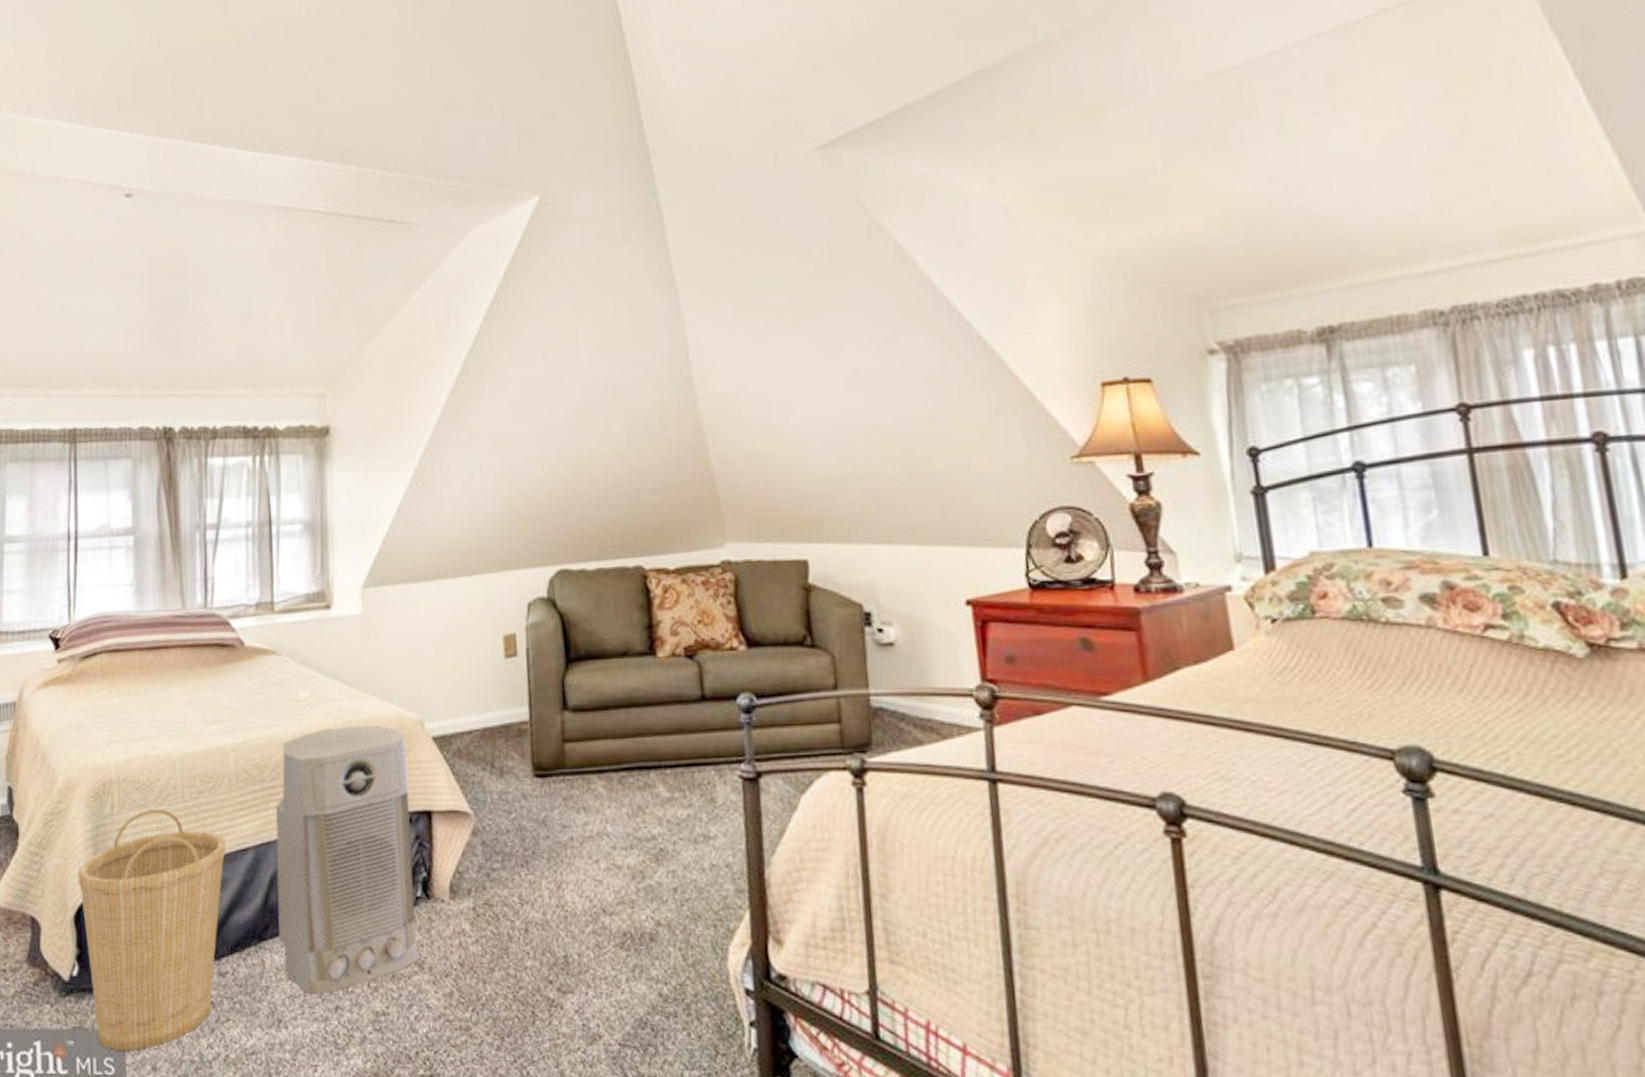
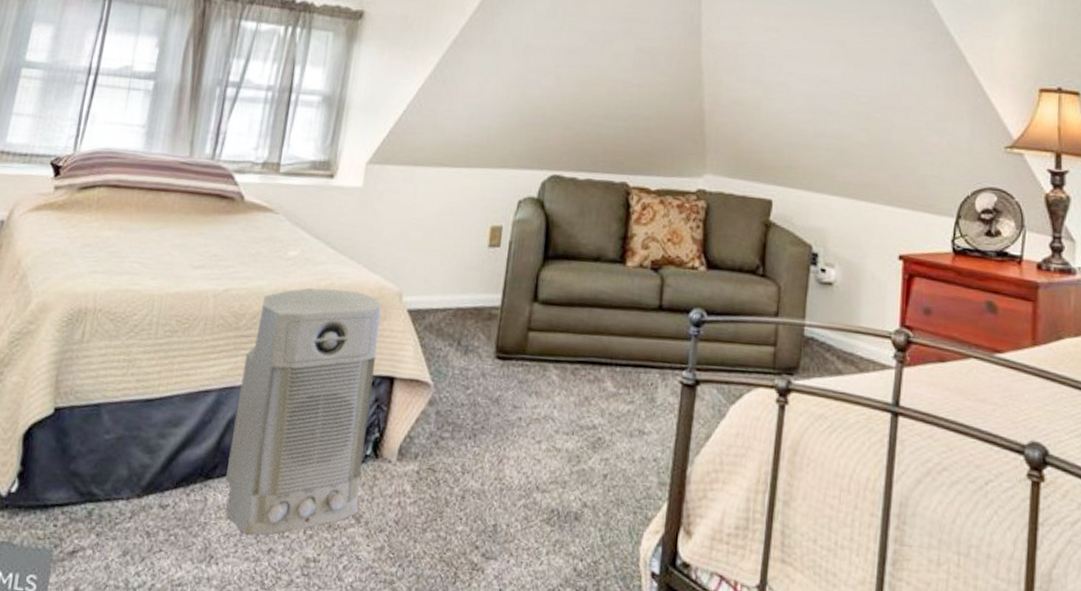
basket: present [77,809,226,1050] -> none [25,341,190,571]

